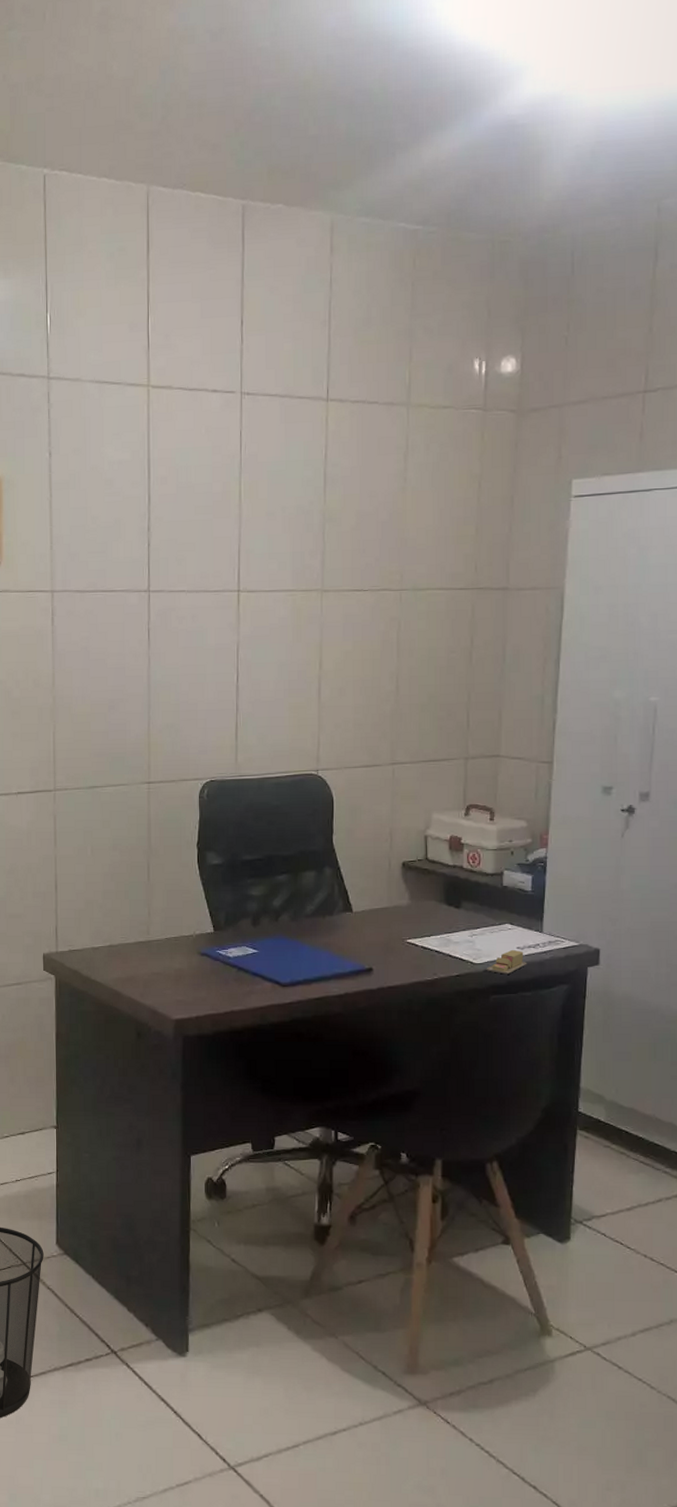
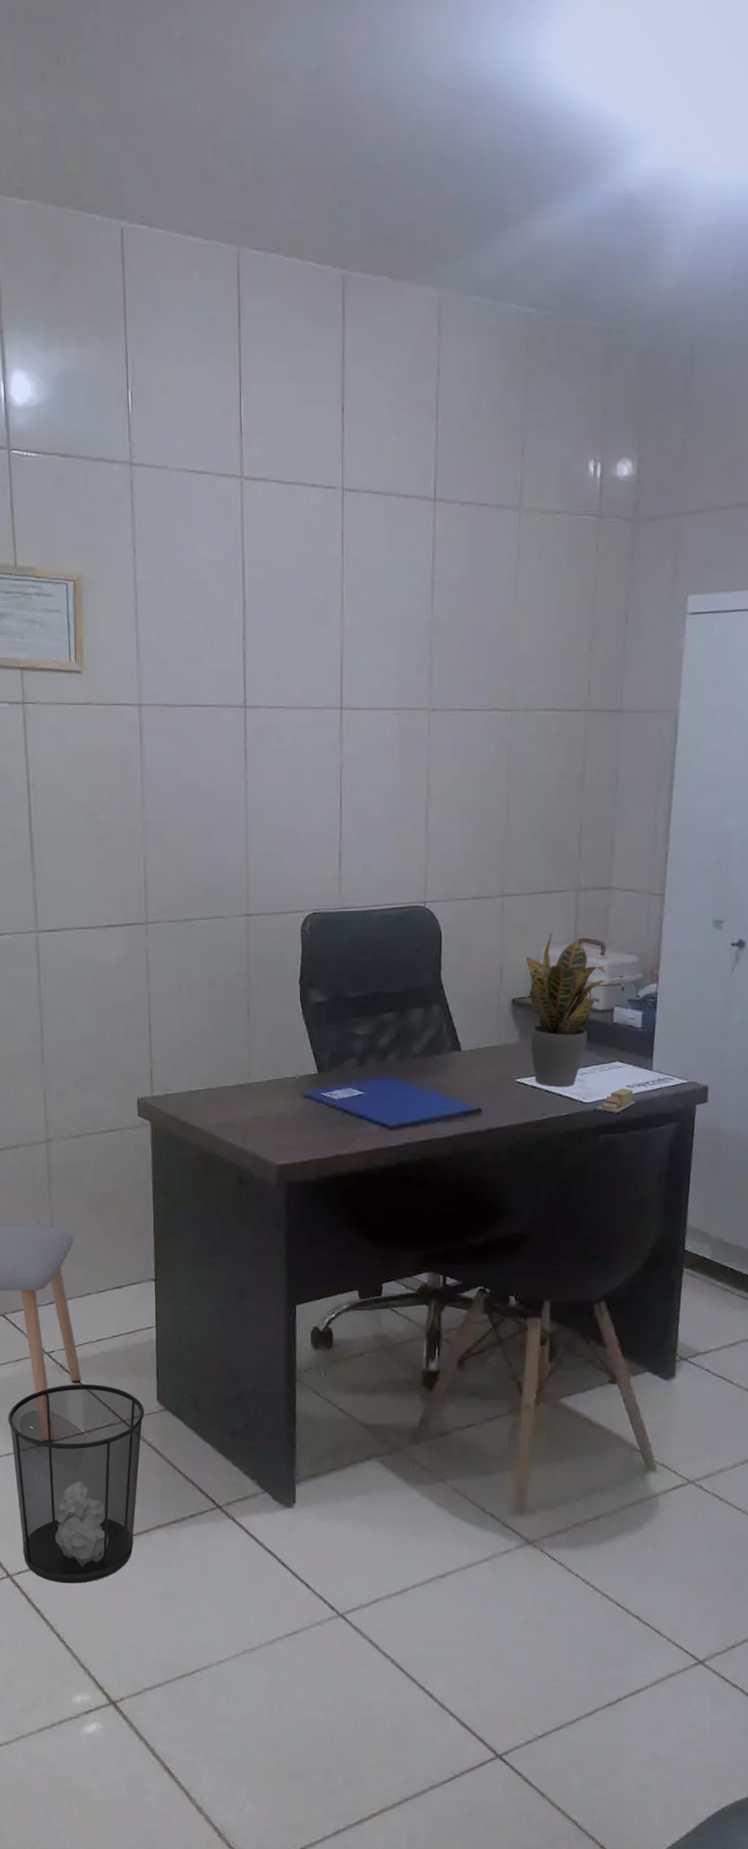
potted plant: none [416,798,495,947] -> present [526,932,606,1086]

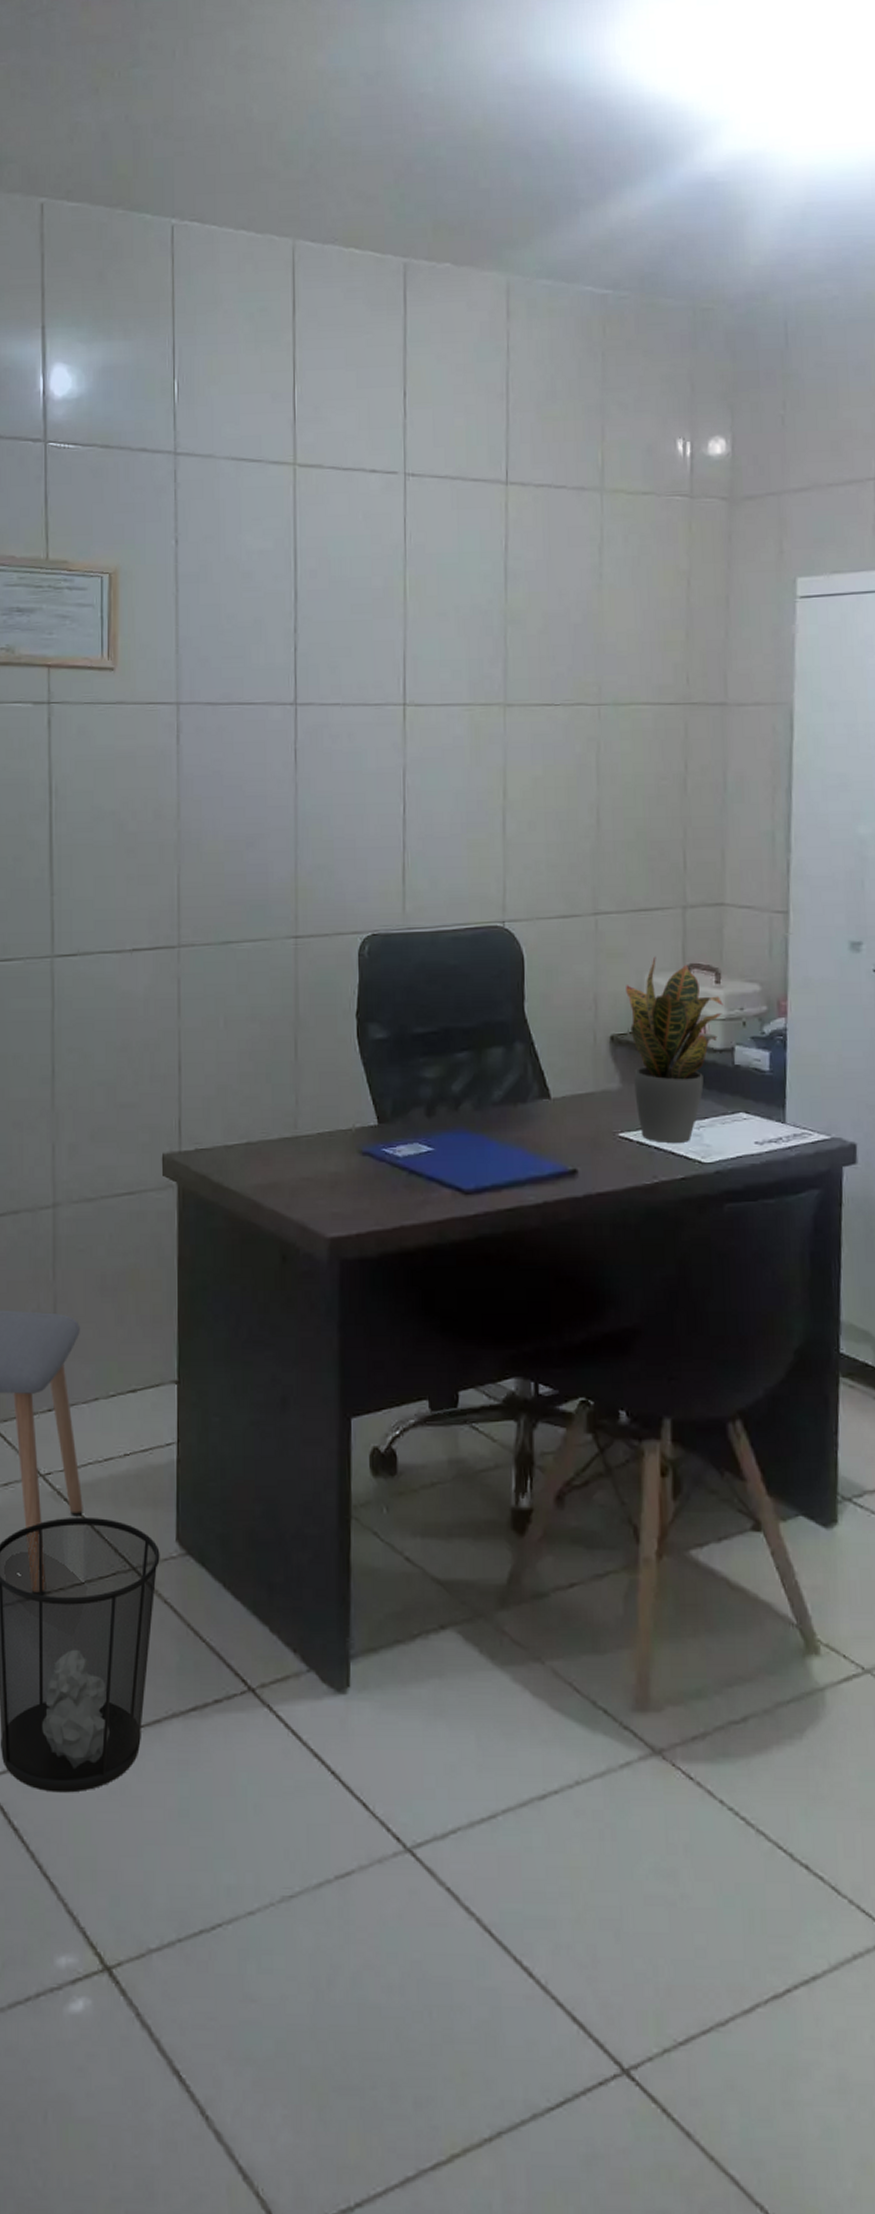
sticky notes: present [596,1087,637,1113] -> none [718,1144,769,1177]

